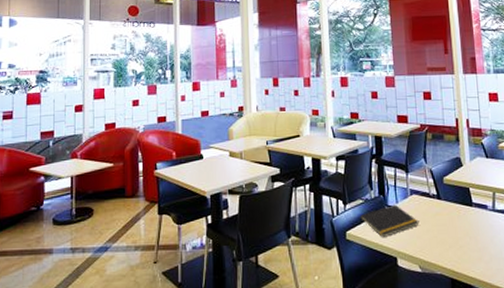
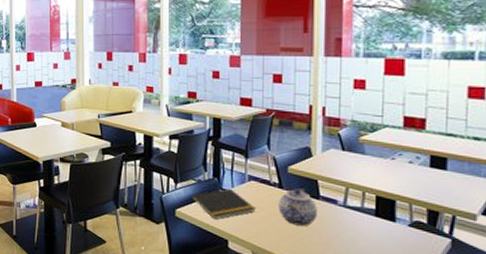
teapot: none [438,197,472,234] -> present [278,188,317,226]

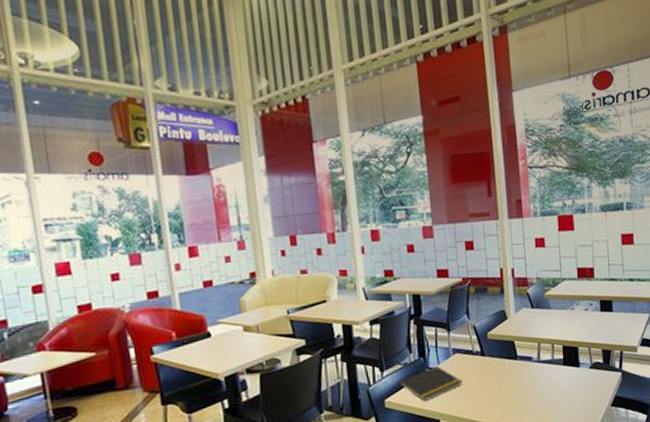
teapot: present [278,188,317,226] -> none [482,352,517,390]

